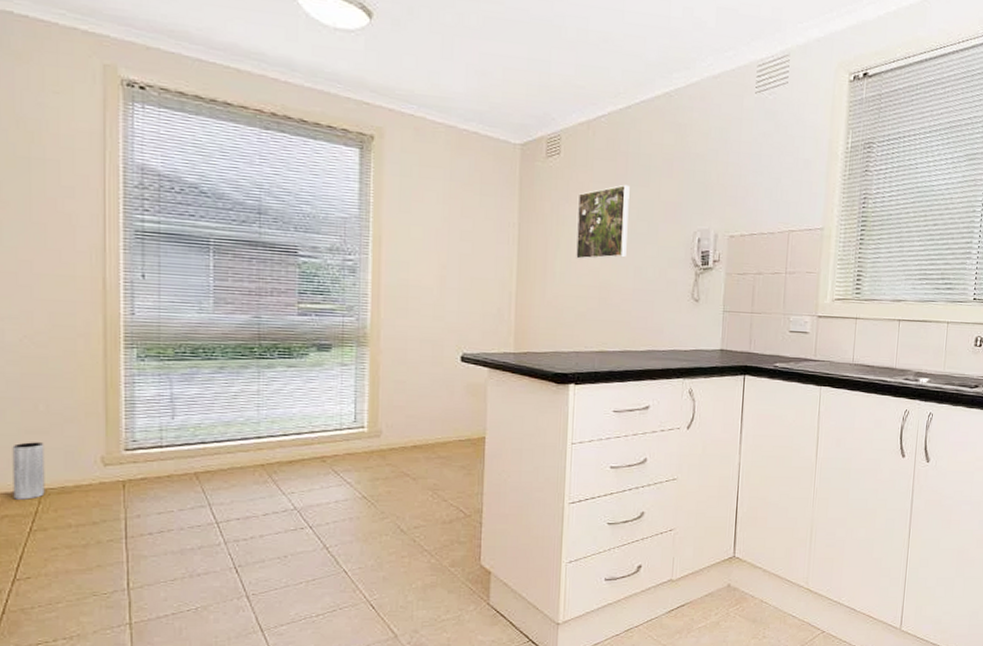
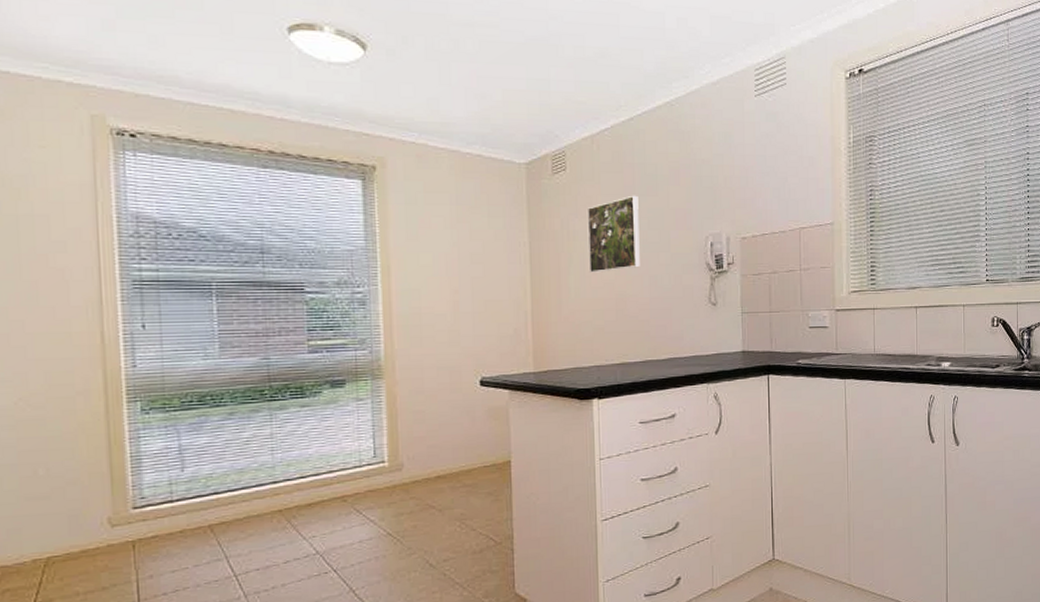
vase: present [12,442,45,500] -> none [11,508,49,572]

